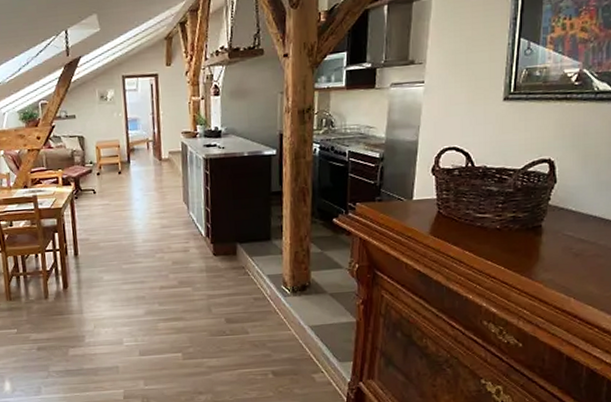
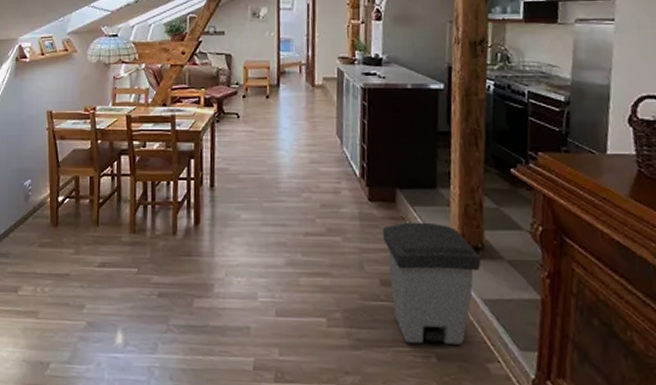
trash can: none [226,268,309,366] -> present [383,222,482,345]

